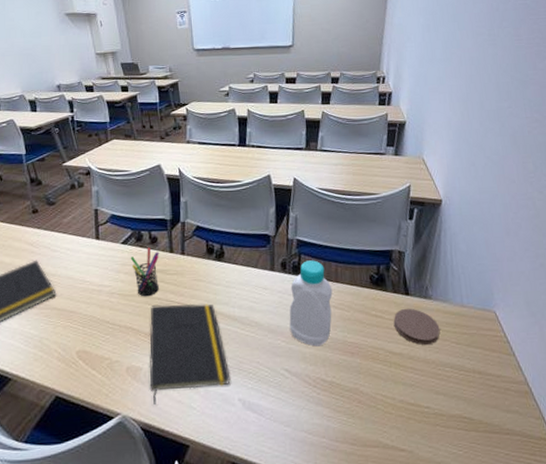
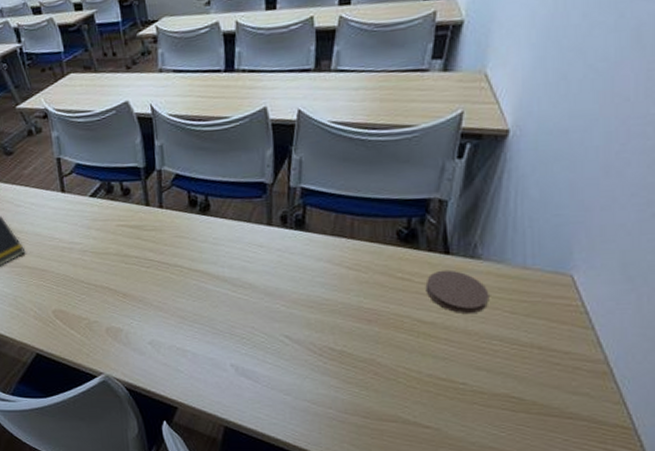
pen holder: present [130,247,160,297] -> none [101,200,135,255]
notepad: present [149,303,231,404] -> none [126,262,221,366]
bottle: present [289,260,333,347] -> none [290,212,347,312]

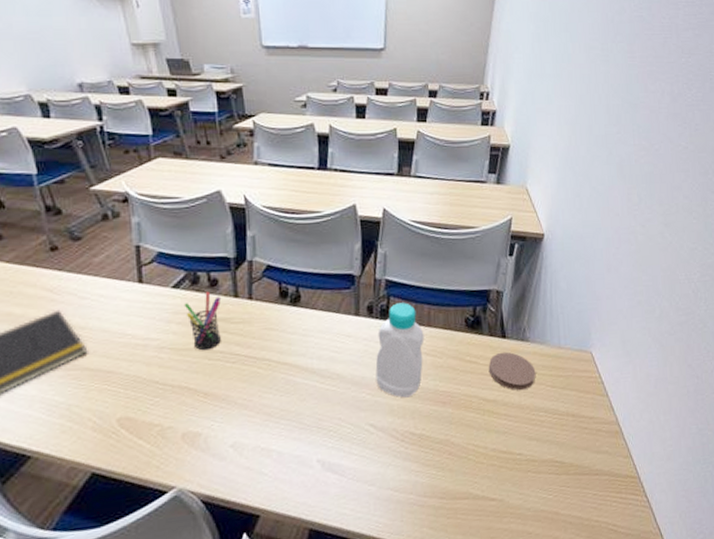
pen holder: none [101,200,135,255] -> present [184,291,222,351]
bottle: none [290,212,347,312] -> present [375,302,425,398]

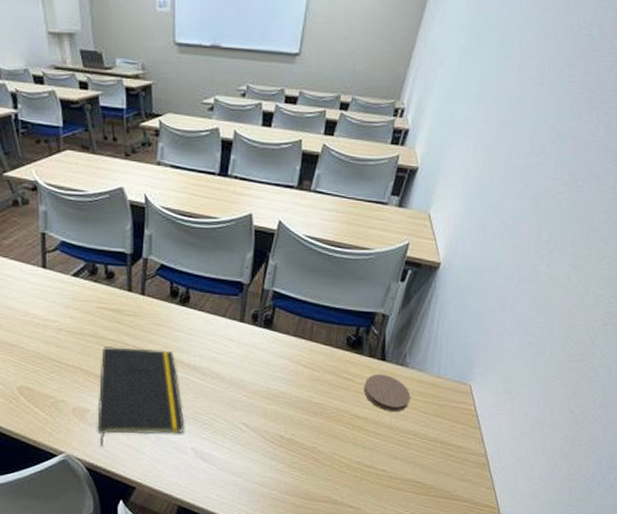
pen holder: present [184,291,222,351] -> none [82,283,117,337]
notepad: none [210,355,308,473] -> present [97,347,185,446]
bottle: present [375,302,425,398] -> none [253,315,305,404]

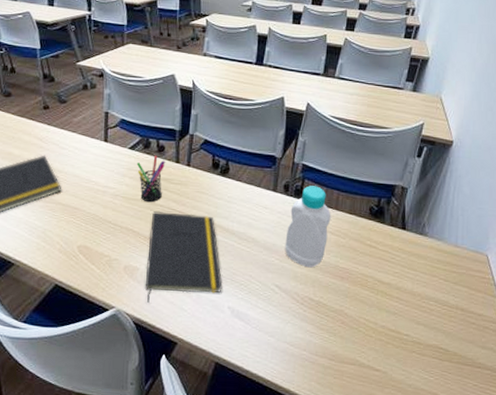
pen holder: none [82,283,117,337] -> present [136,155,166,203]
bottle: none [253,315,305,404] -> present [285,185,331,268]
coaster: present [363,373,411,411] -> none [386,242,431,278]

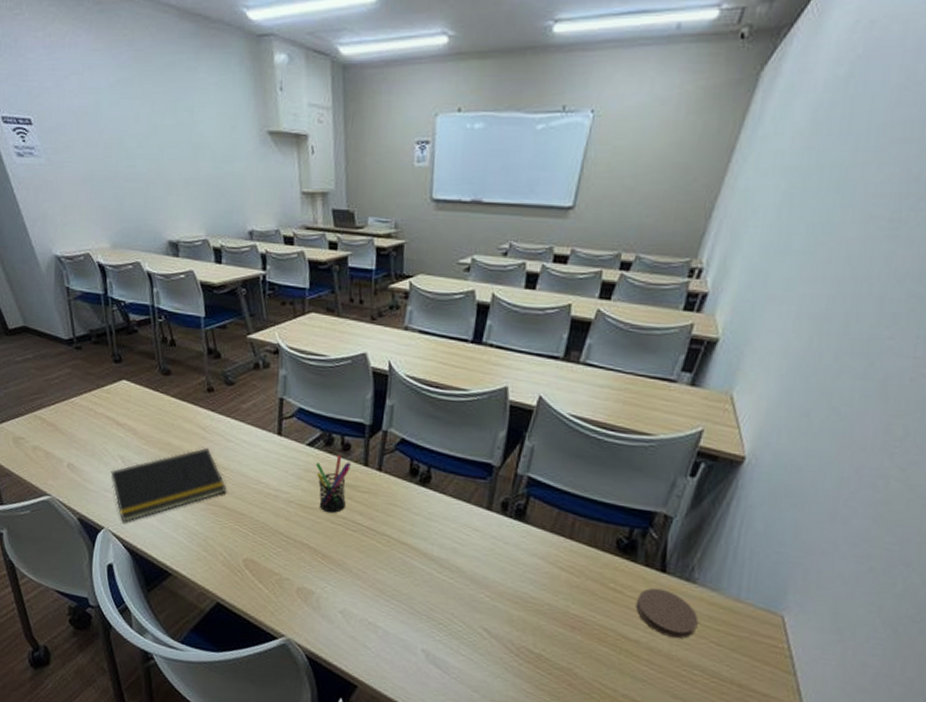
notepad: present [144,211,223,303] -> none [320,524,417,635]
bottle: present [285,185,331,268] -> none [498,505,563,611]
coaster: none [386,242,431,278] -> present [635,588,699,639]

